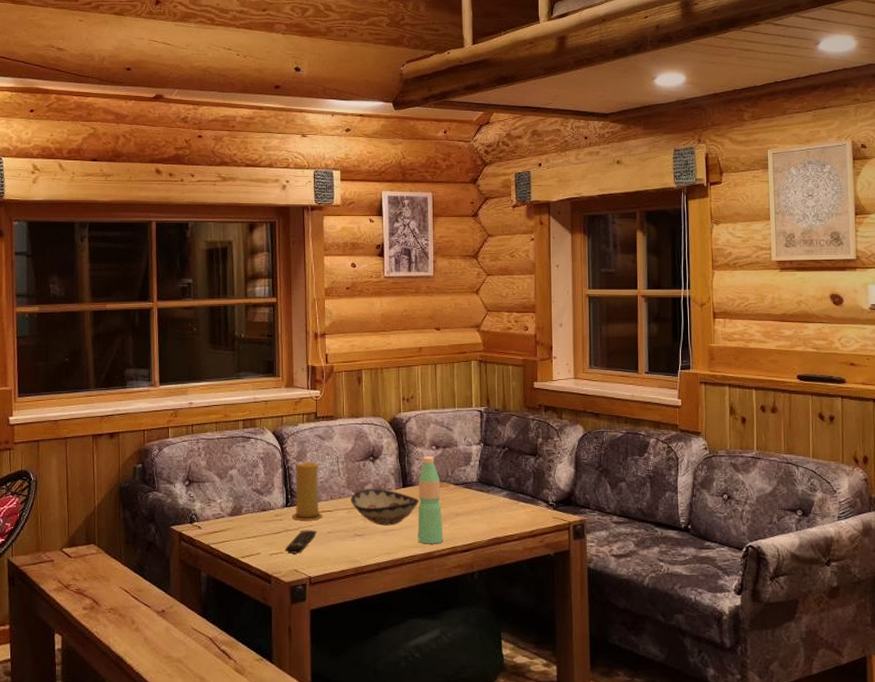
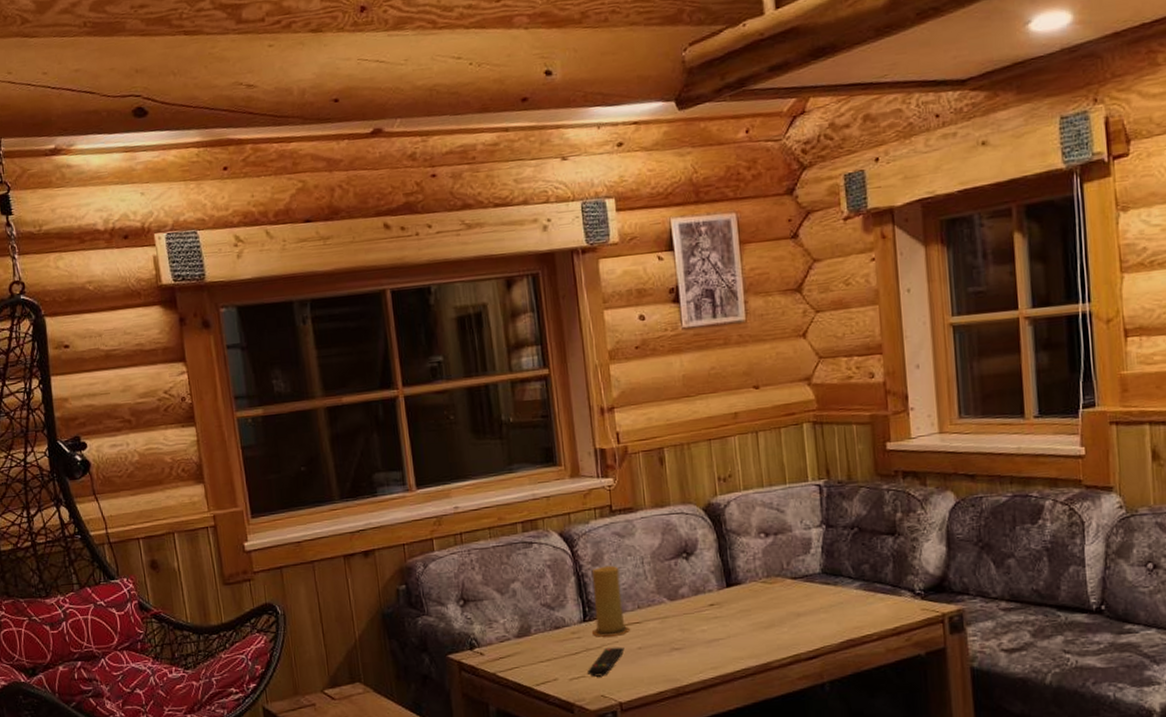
decorative bowl: present [351,488,419,526] -> none [663,590,749,636]
water bottle: present [417,456,444,544] -> none [745,546,783,654]

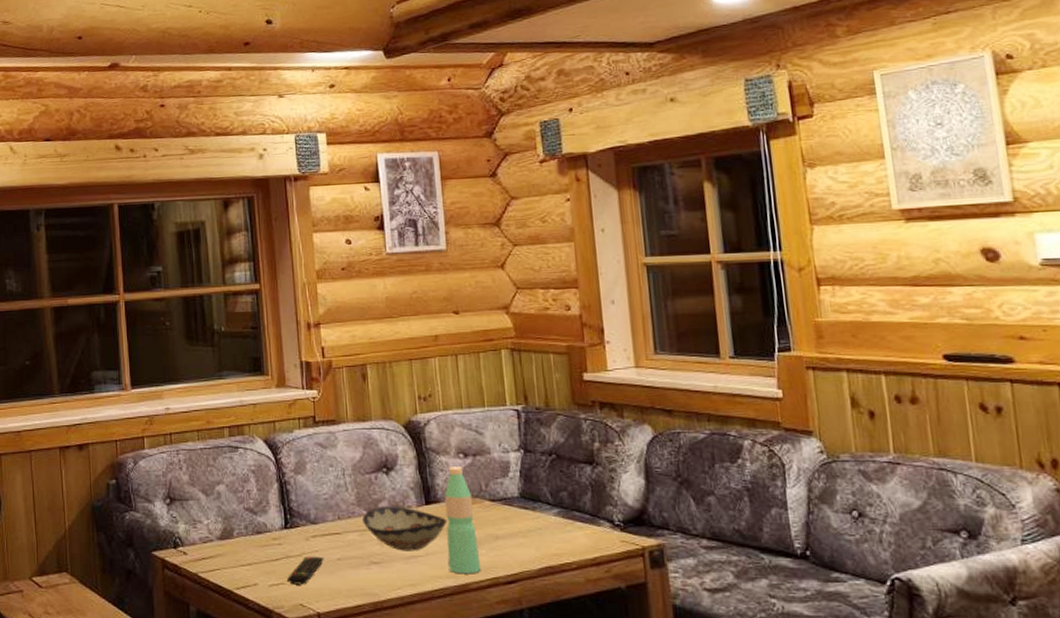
candle: present [591,565,630,637] -> none [292,475,330,545]
decorative bowl: none [663,590,749,636] -> present [362,506,448,551]
water bottle: none [745,546,783,654] -> present [444,467,481,574]

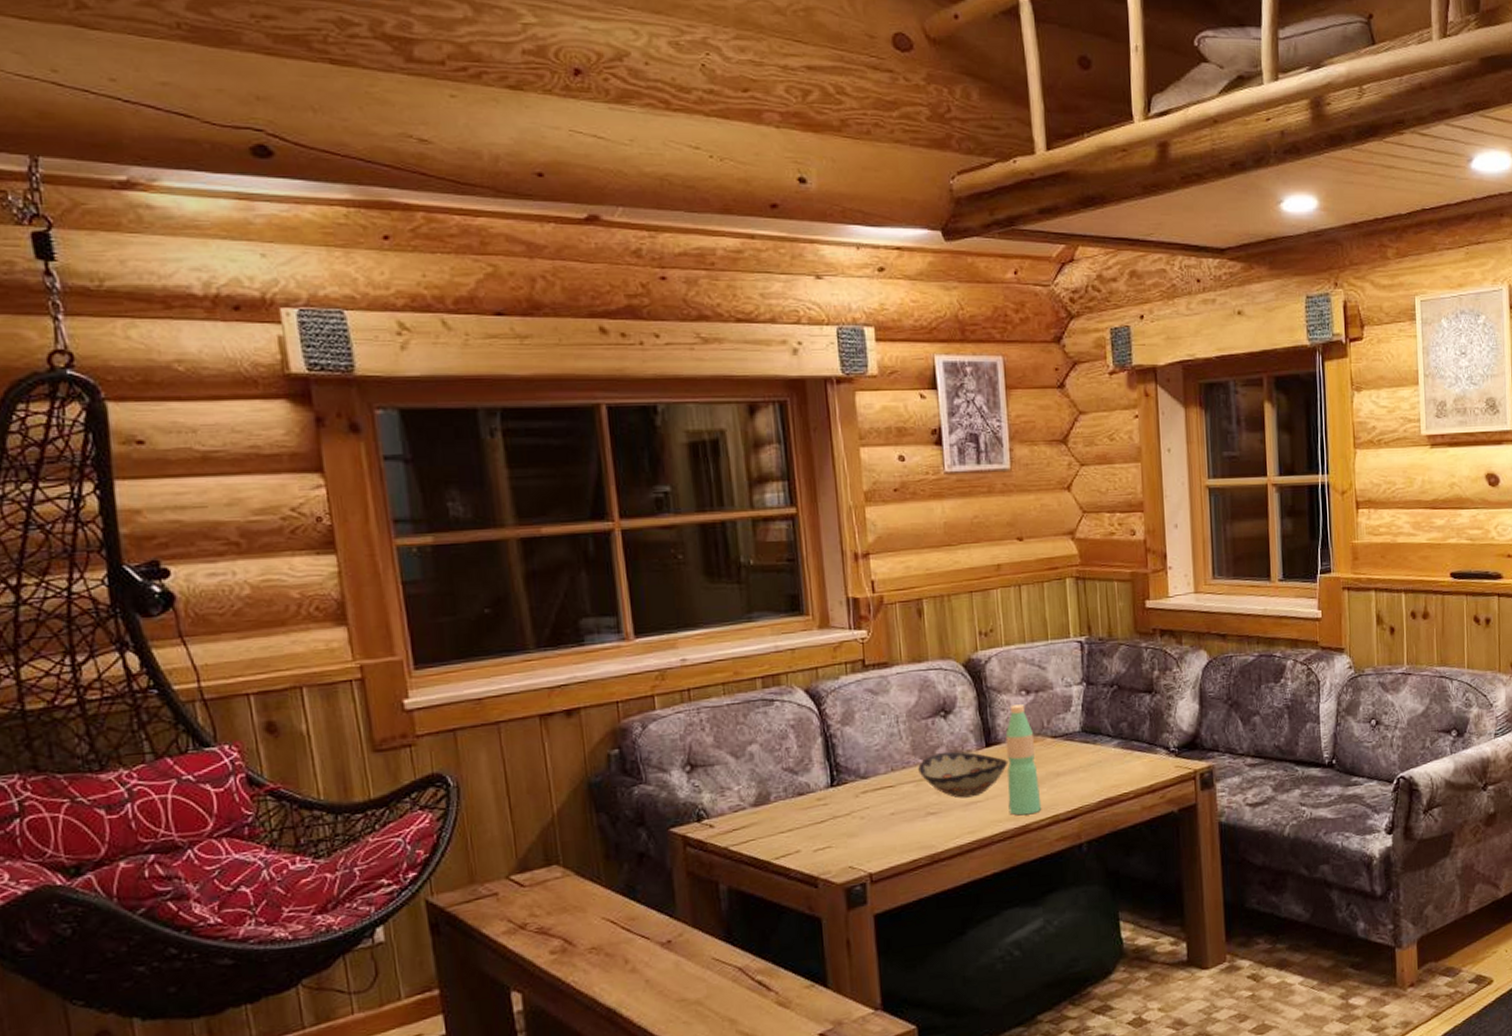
remote control: present [287,556,324,585] -> none [834,813,876,847]

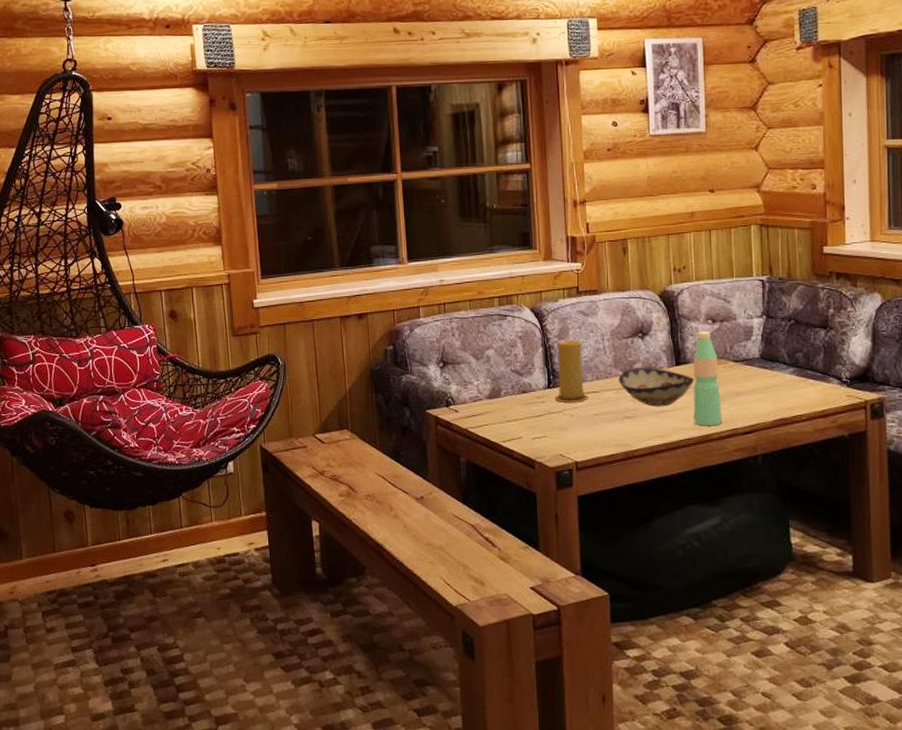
candle: none [839,724,882,803] -> present [554,340,588,403]

